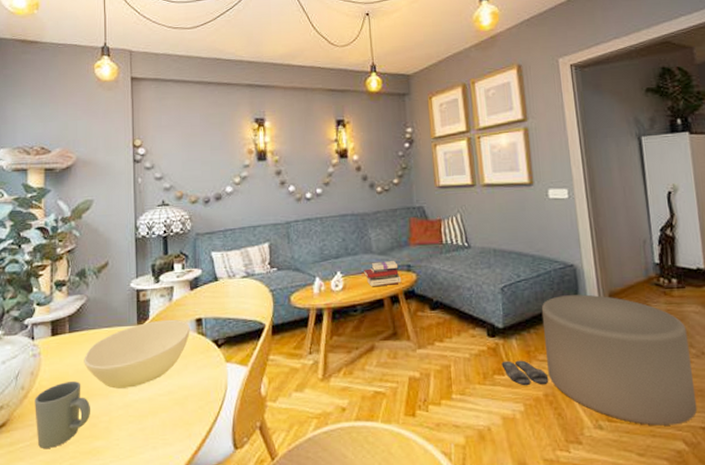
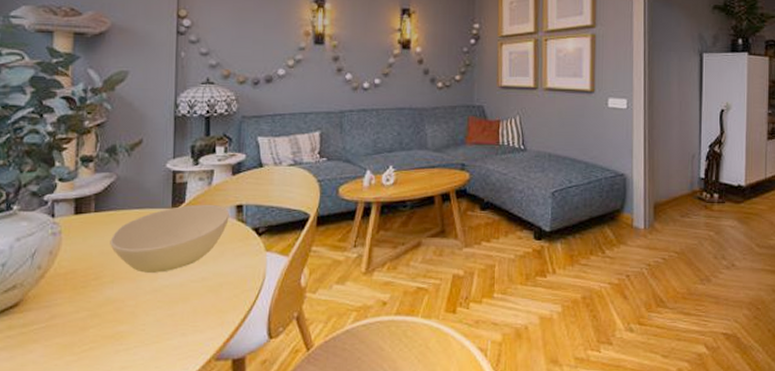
mug: present [35,381,91,448] -> none [52,263,116,331]
books: present [364,261,402,286] -> none [417,158,455,183]
slippers: present [501,360,549,385] -> none [545,263,588,287]
pouf: present [541,294,697,426] -> none [588,203,722,330]

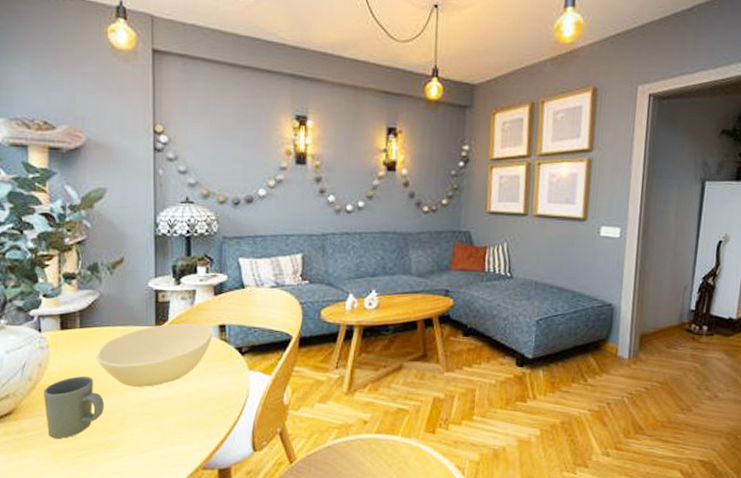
mug: none [52,263,116,331] -> present [43,376,105,438]

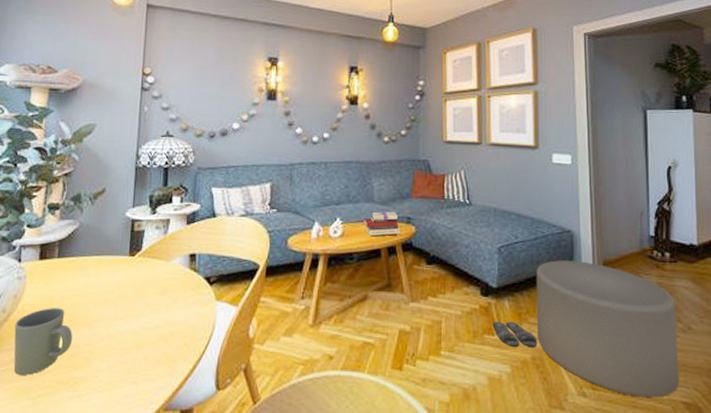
bowl: present [96,323,212,387] -> none [70,252,183,319]
books: none [400,284,438,309] -> present [364,211,401,236]
slippers: none [525,389,568,413] -> present [492,321,538,347]
pouf: none [568,333,706,457] -> present [536,260,680,398]

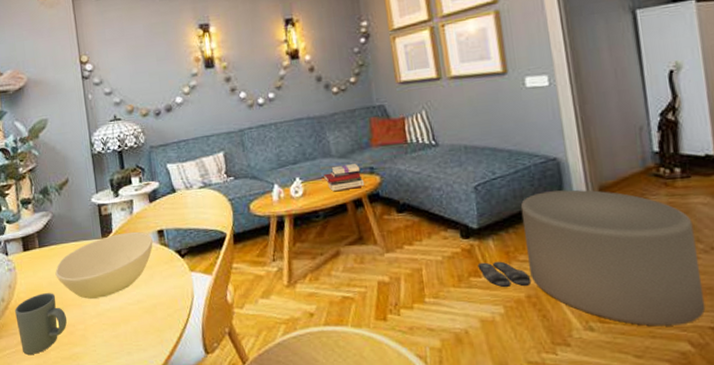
bowl: none [70,252,183,319] -> present [55,231,153,299]

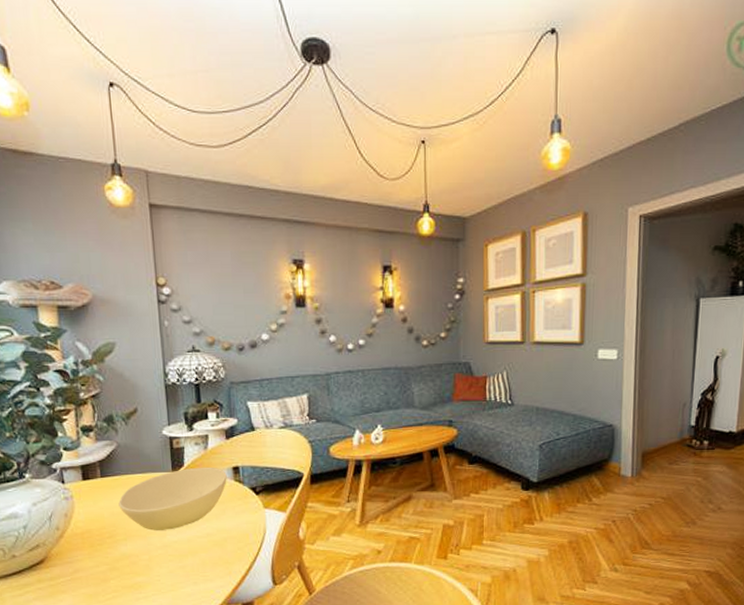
mug: present [15,293,67,355] -> none [71,523,130,583]
books: present [324,164,365,191] -> none [405,416,442,440]
slippers: present [477,261,531,287] -> none [532,511,575,533]
pouf: present [520,189,706,327] -> none [575,453,709,569]

